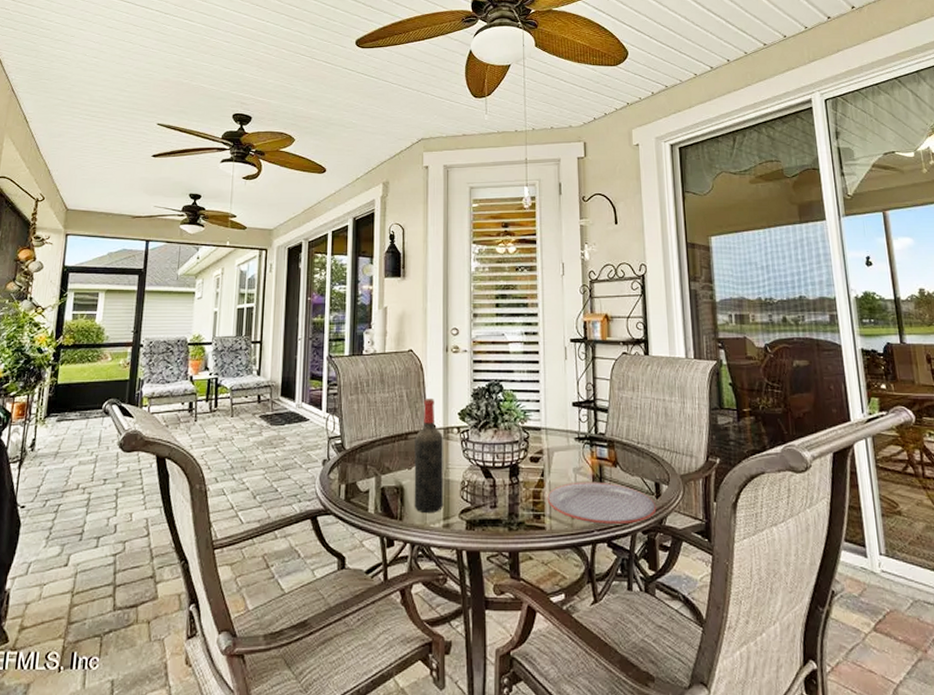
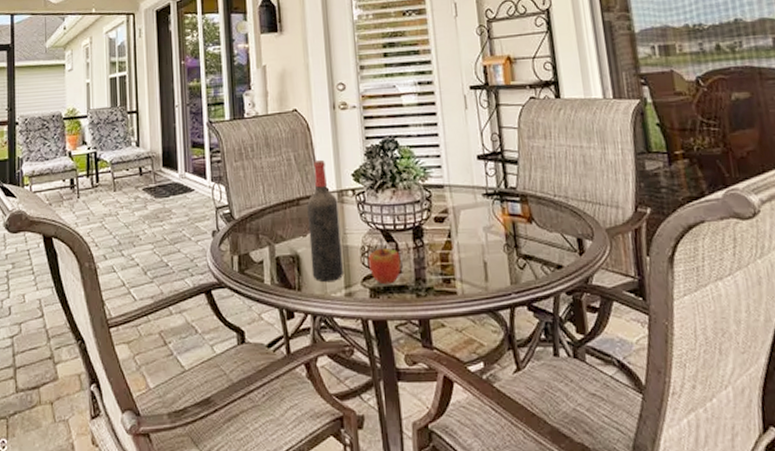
apple: none [466,475,497,518] -> present [367,239,401,285]
plate: present [547,482,657,525] -> none [456,240,581,287]

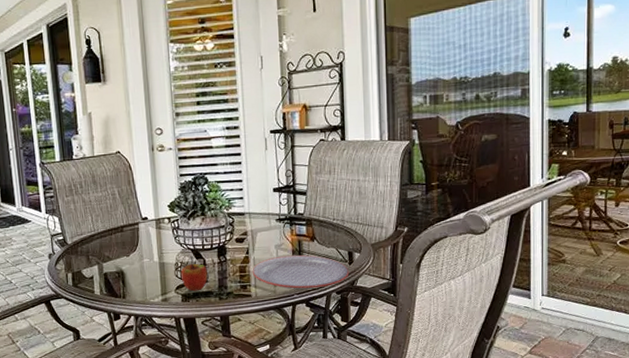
wine bottle: present [307,159,344,282] -> none [129,193,161,291]
plate: none [456,240,581,287] -> present [252,254,349,290]

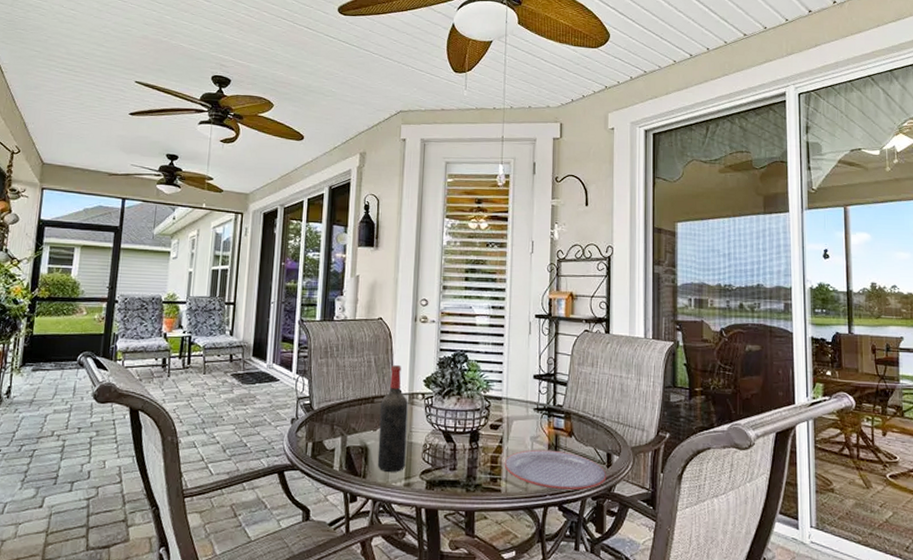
wine bottle: none [129,193,161,291] -> present [377,364,408,472]
apple: present [180,256,208,292] -> none [428,439,457,479]

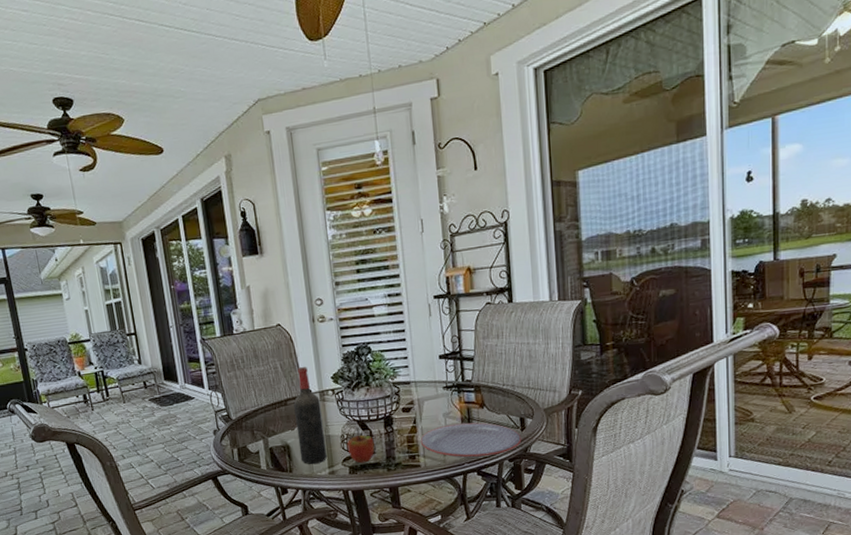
apple: none [428,439,457,479] -> present [346,428,375,464]

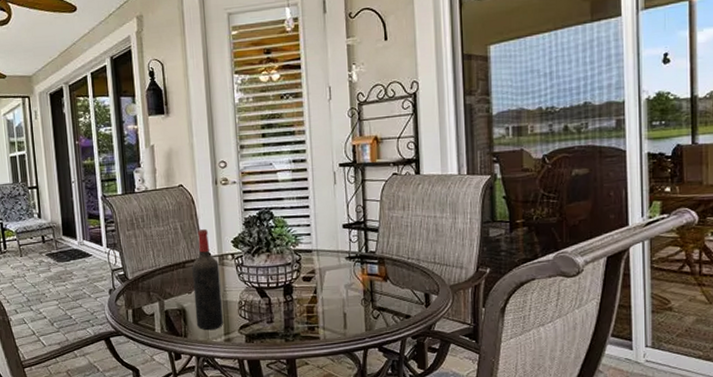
apple: present [346,428,375,464] -> none [244,295,273,332]
plate: present [420,422,522,459] -> none [320,295,426,333]

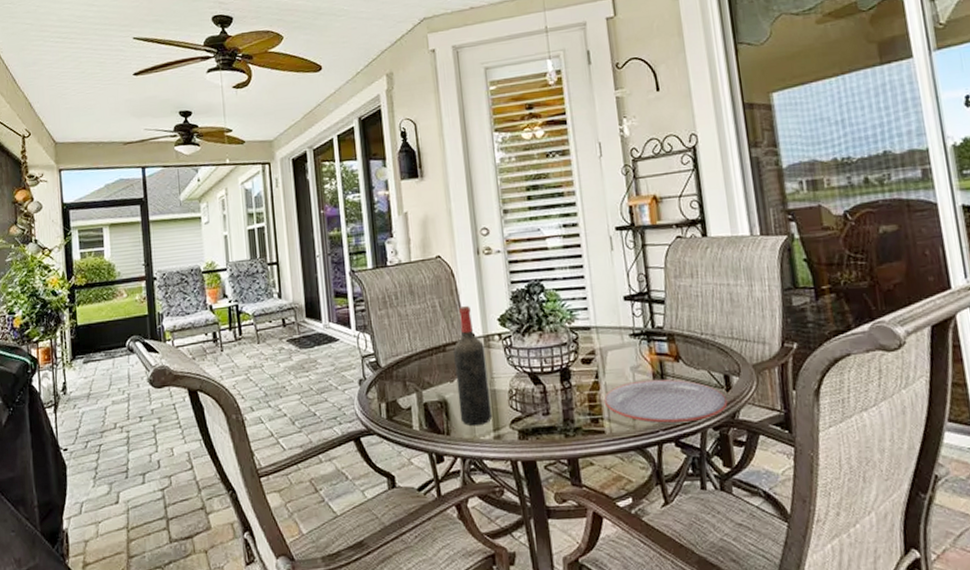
plate: none [320,295,426,333] -> present [604,379,728,425]

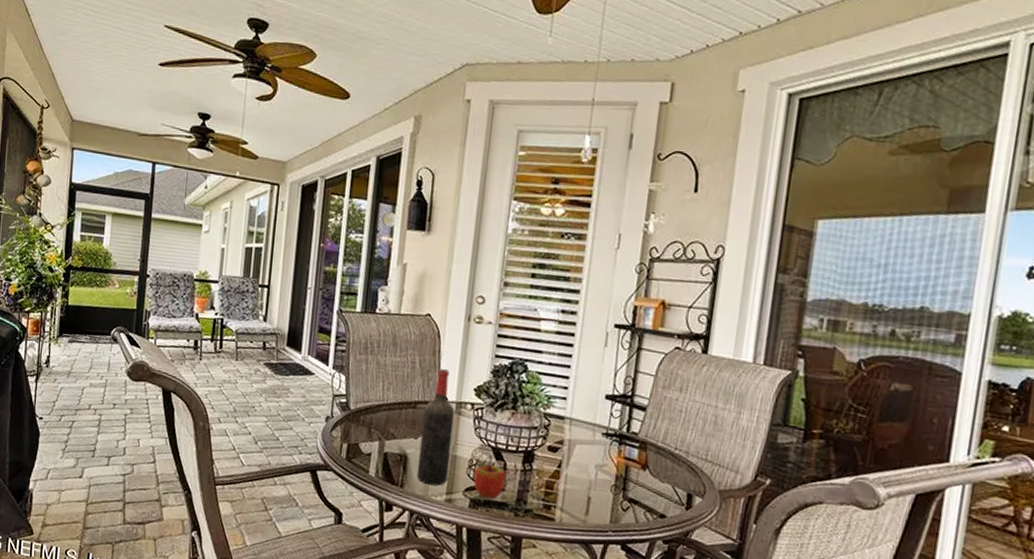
apple: none [515,382,550,427] -> present [473,455,507,500]
plate: present [604,379,728,425] -> none [560,478,685,531]

